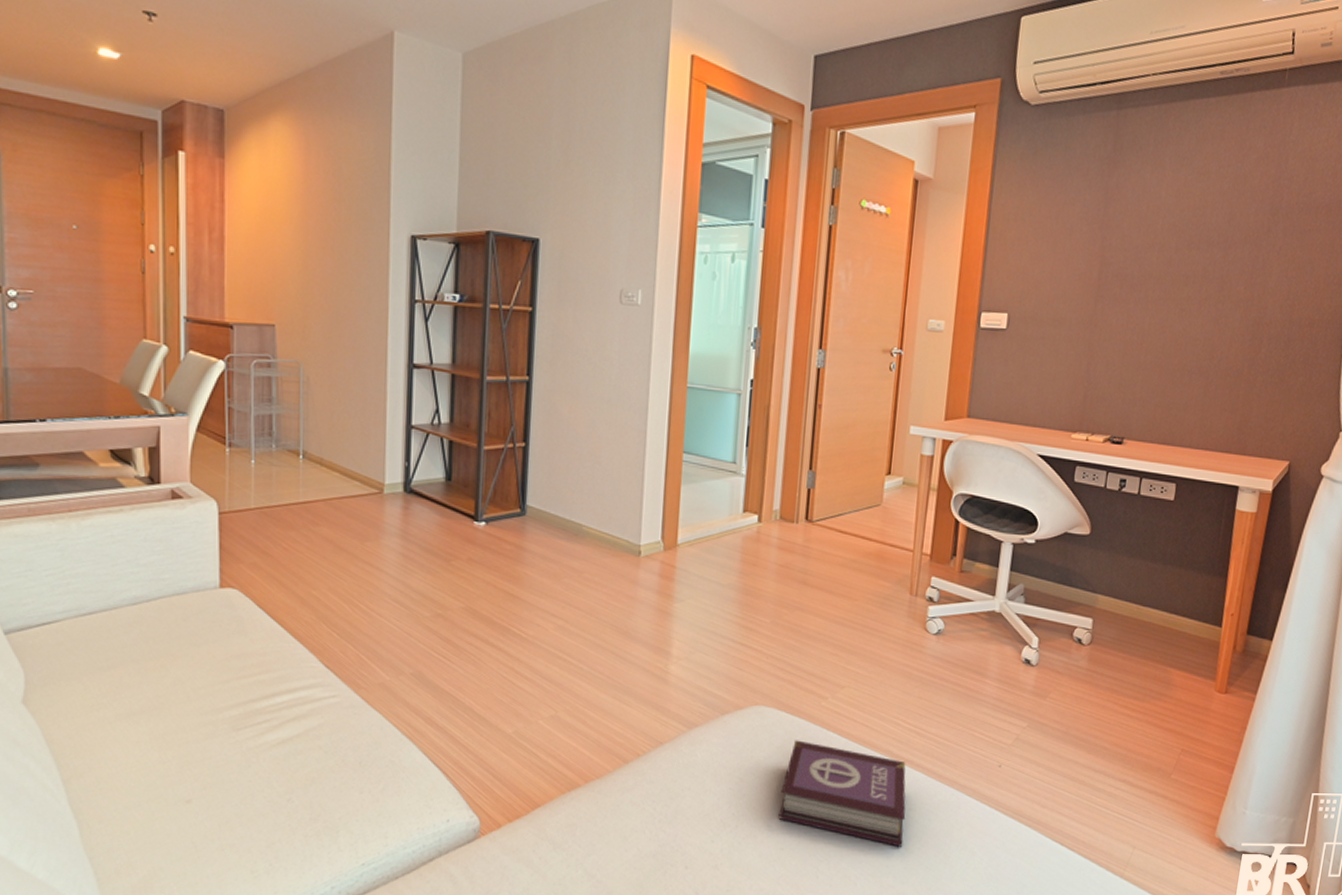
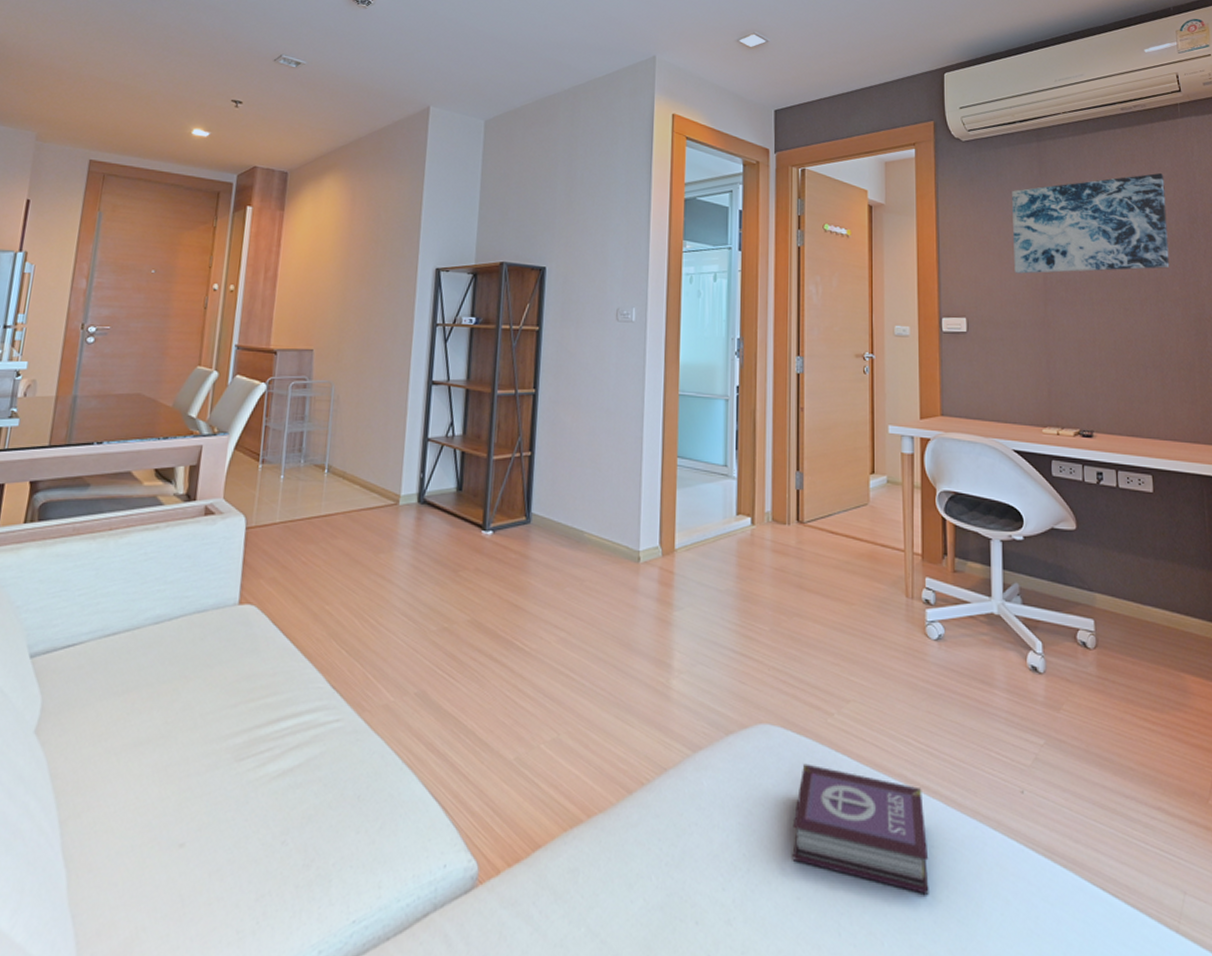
wall art: none [1068,154,1254,267] -> present [1012,173,1170,274]

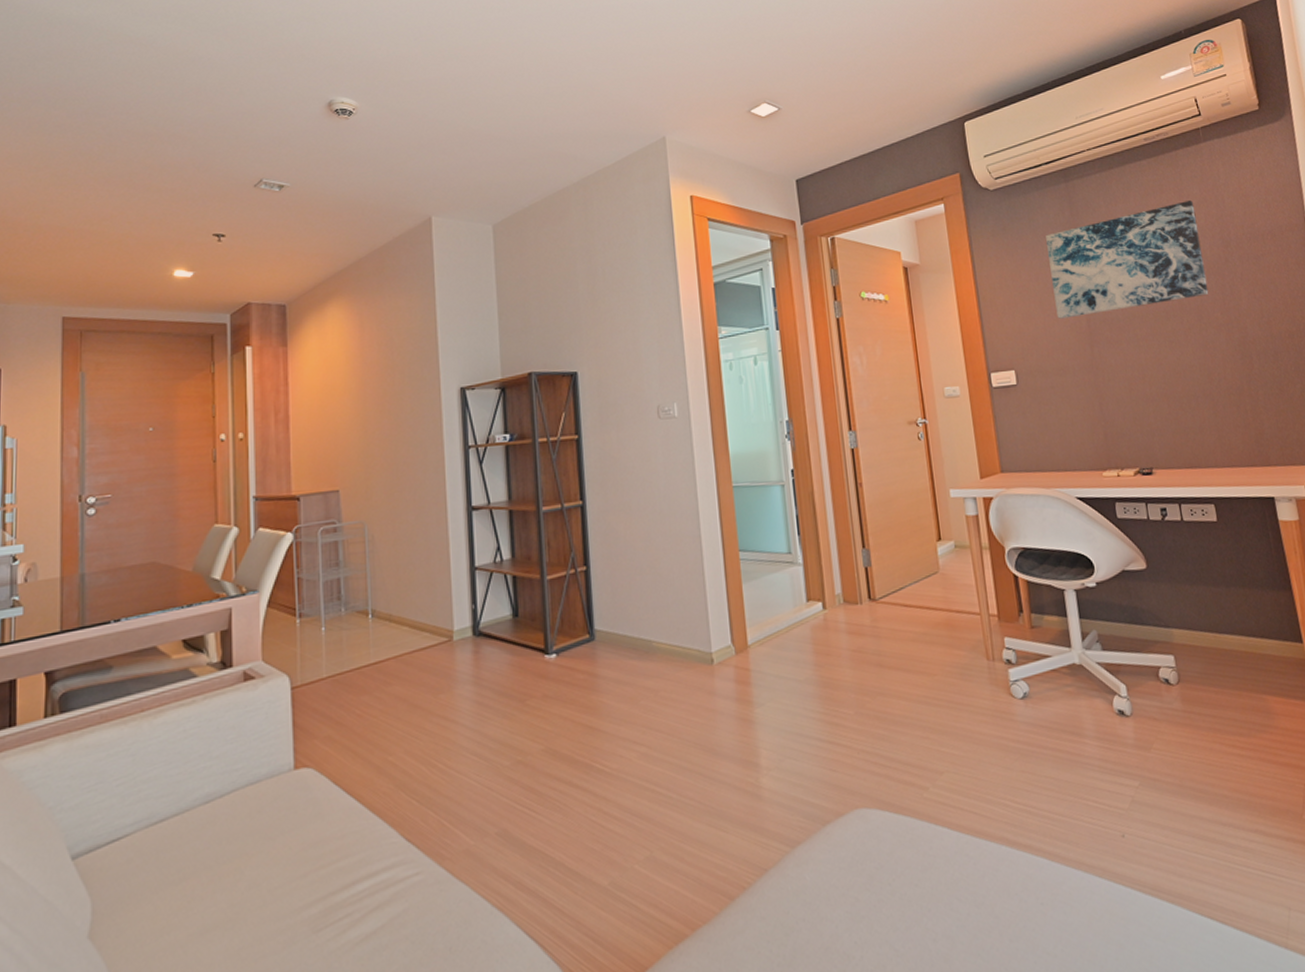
book: present [792,763,929,894] -> none [900,841,1044,953]

